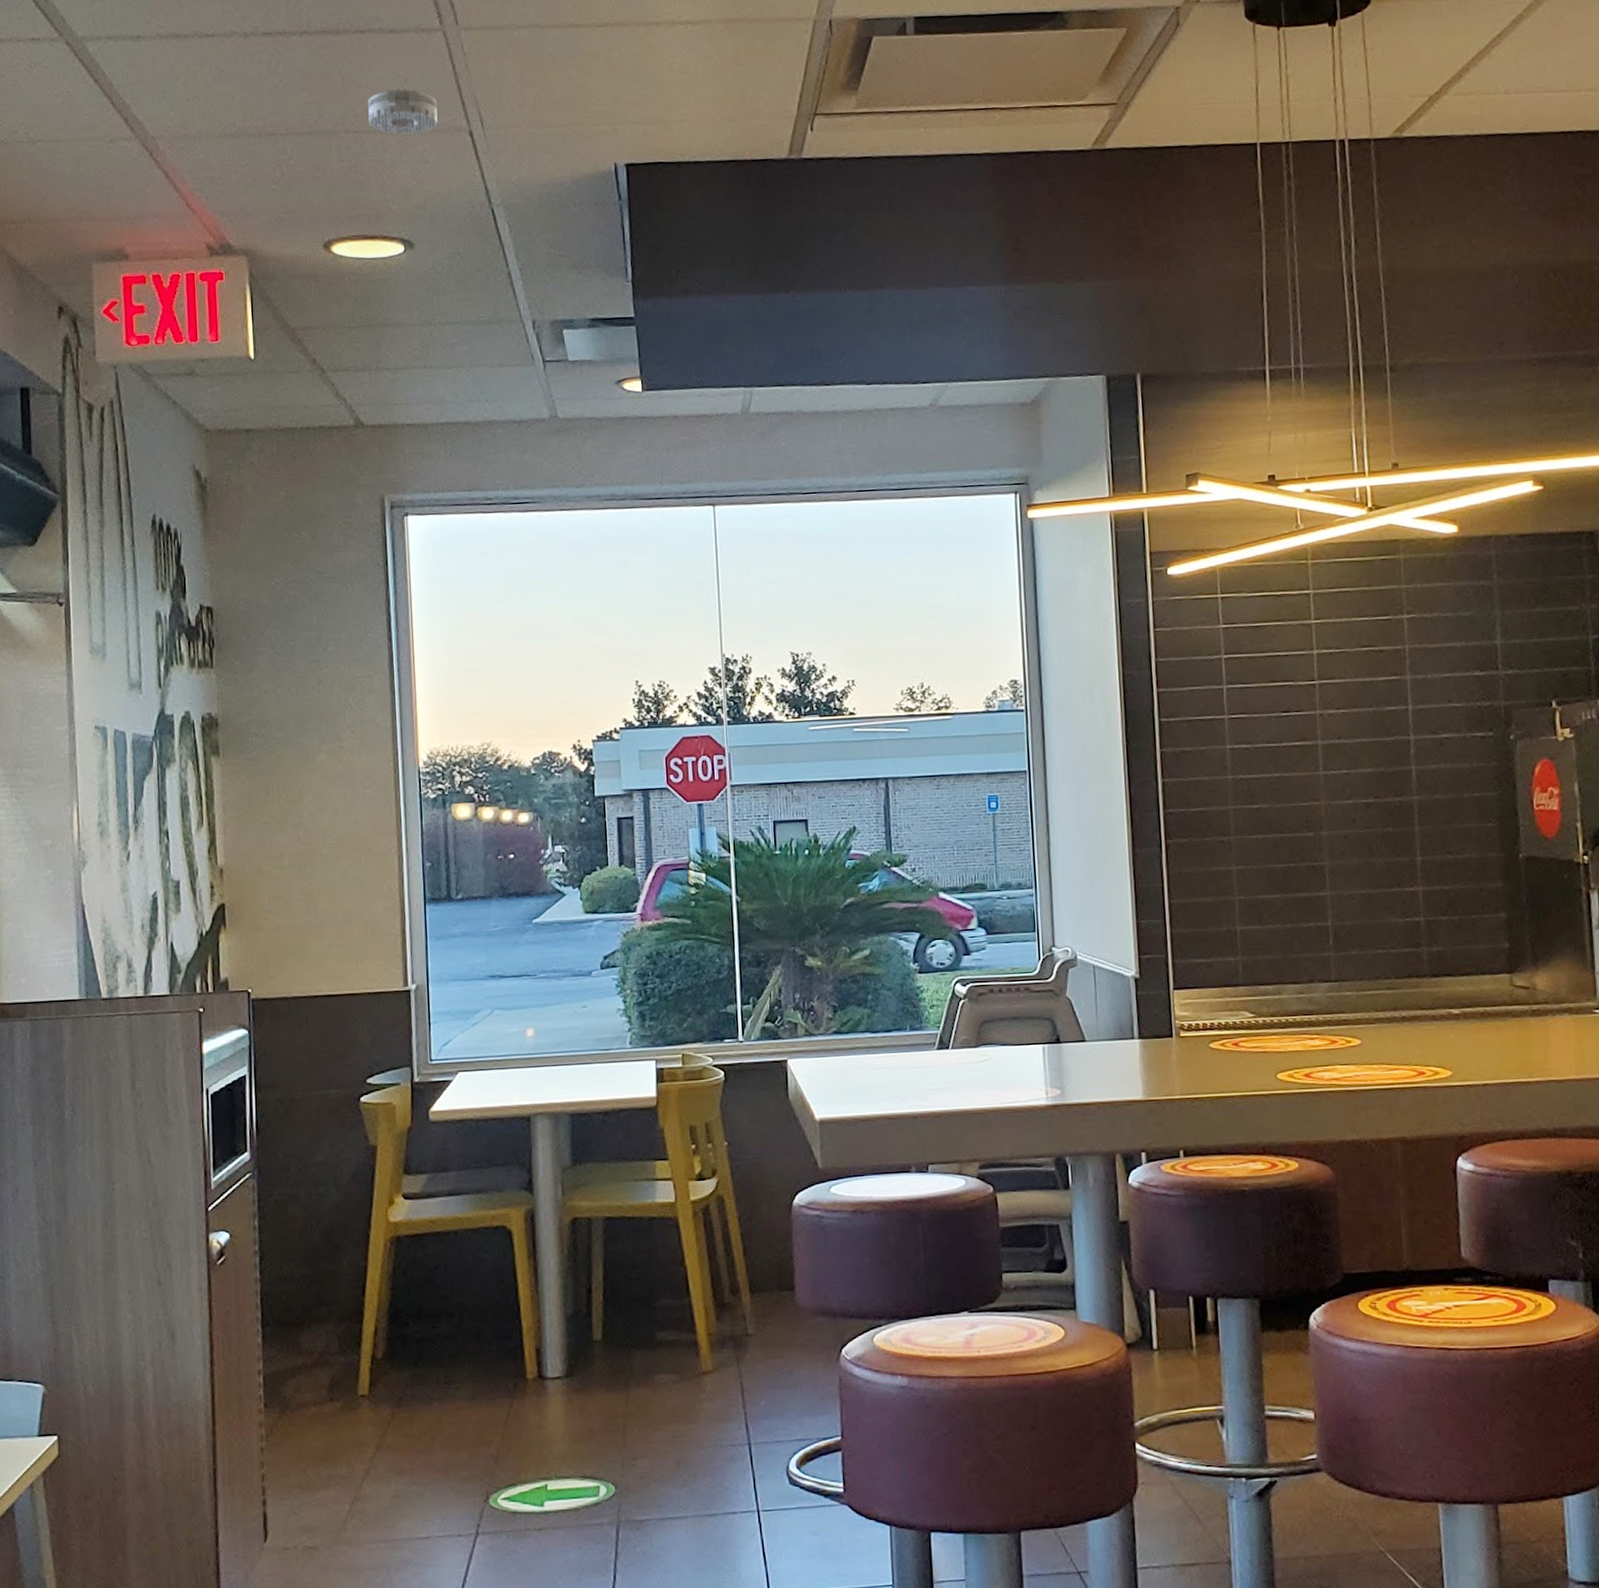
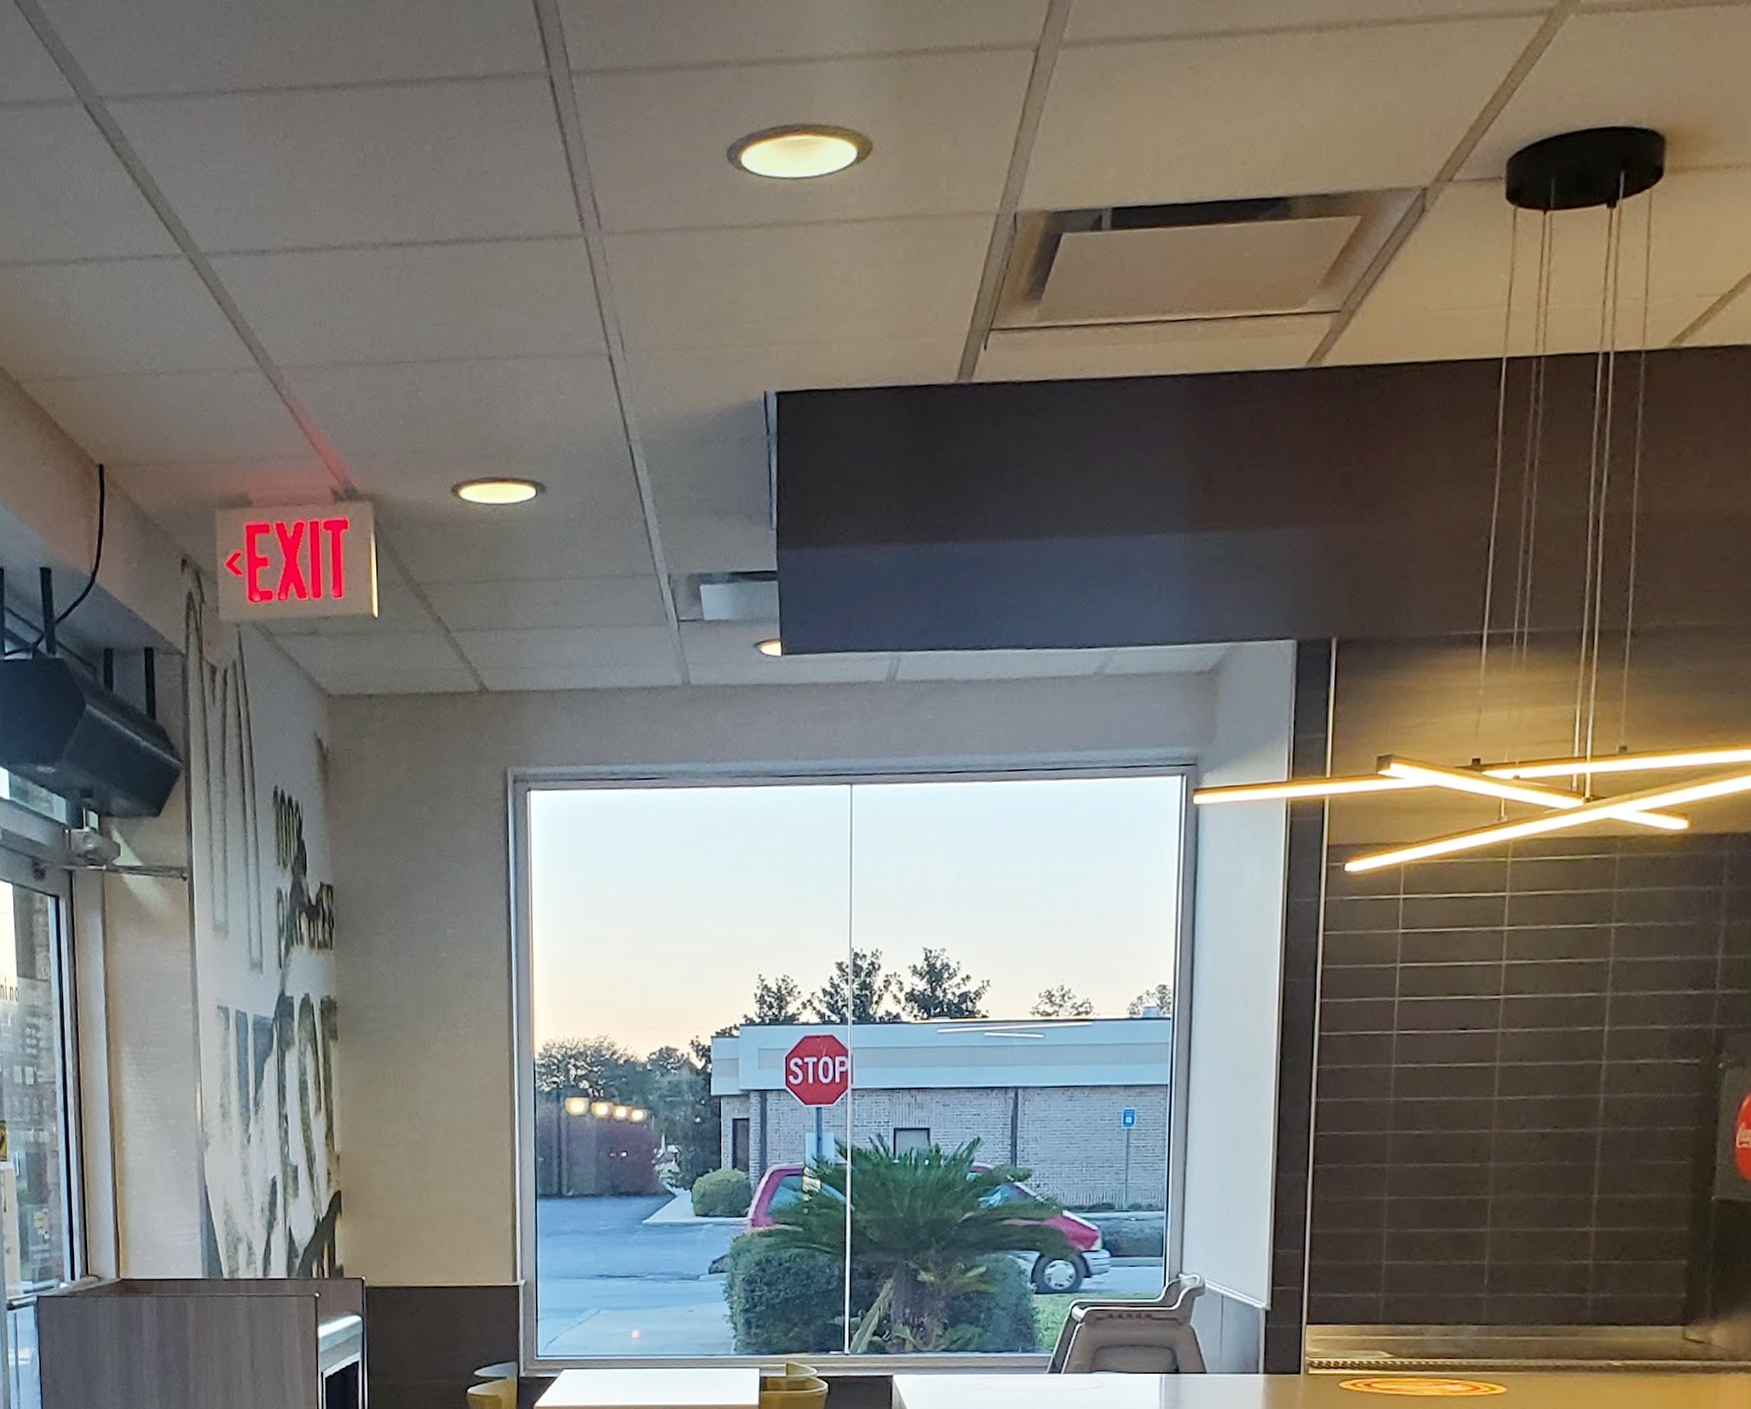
smoke detector: present [368,89,438,135] -> none [502,306,575,361]

